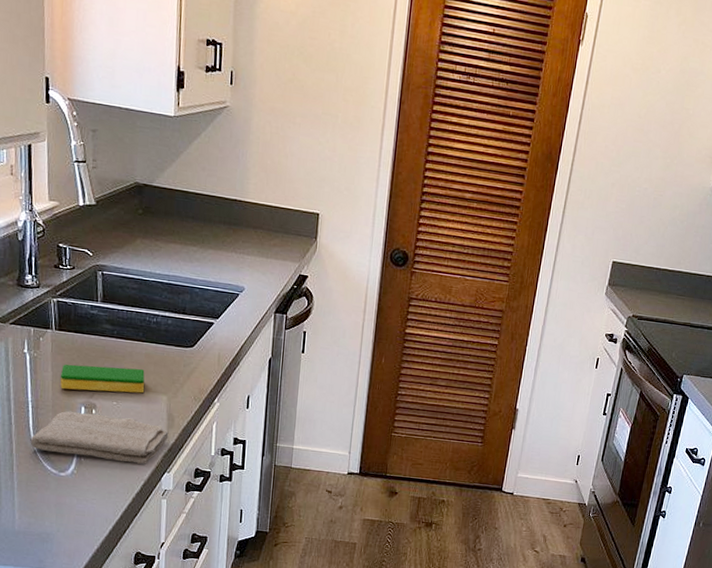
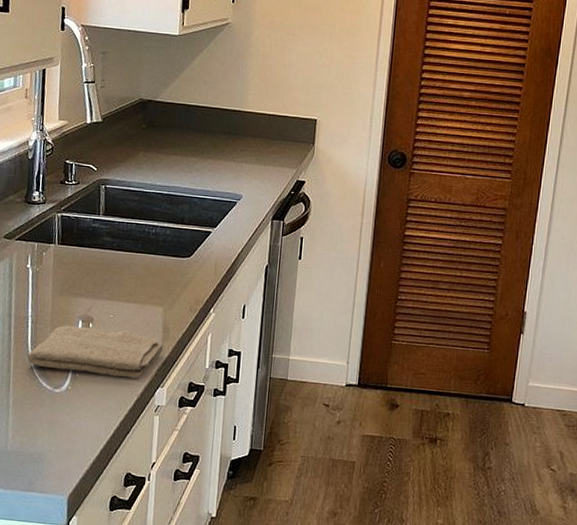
dish sponge: present [60,364,145,394] -> none [60,278,142,306]

